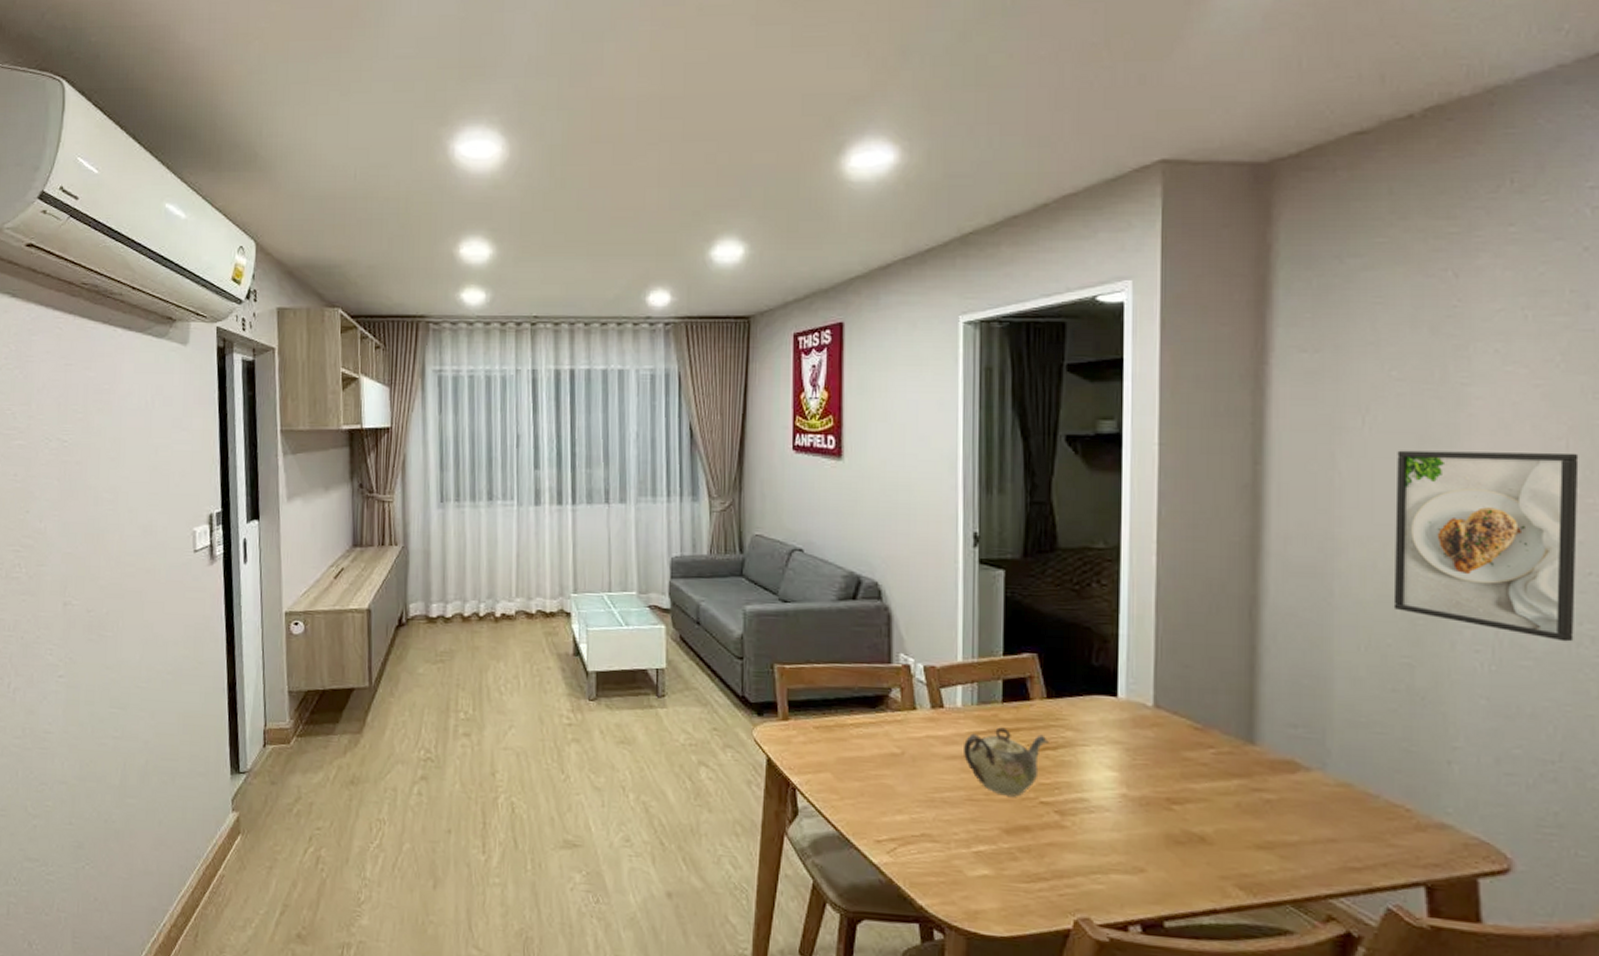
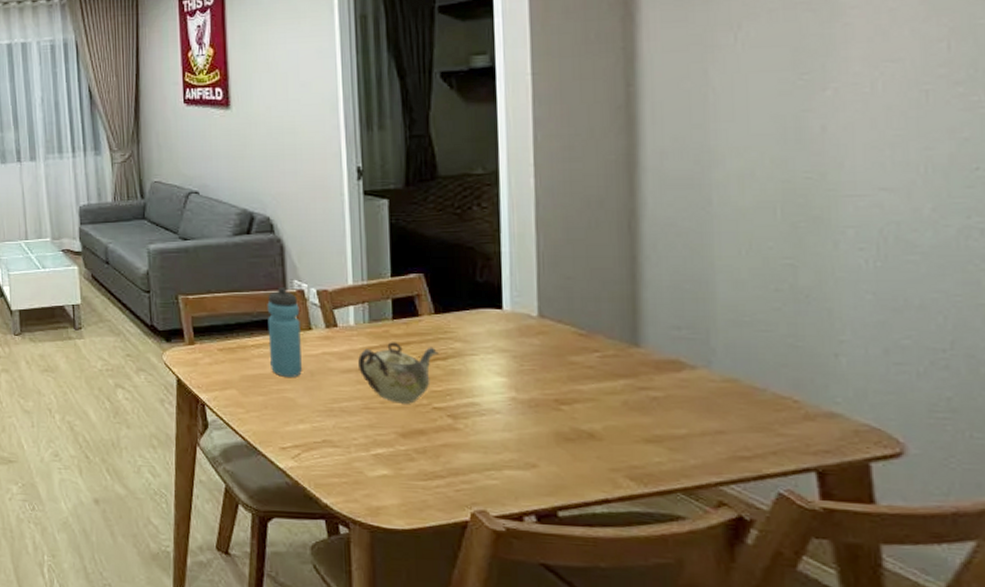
water bottle: none [869,660,904,762] -> present [267,287,302,377]
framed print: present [1393,450,1579,642] -> none [771,53,962,235]

